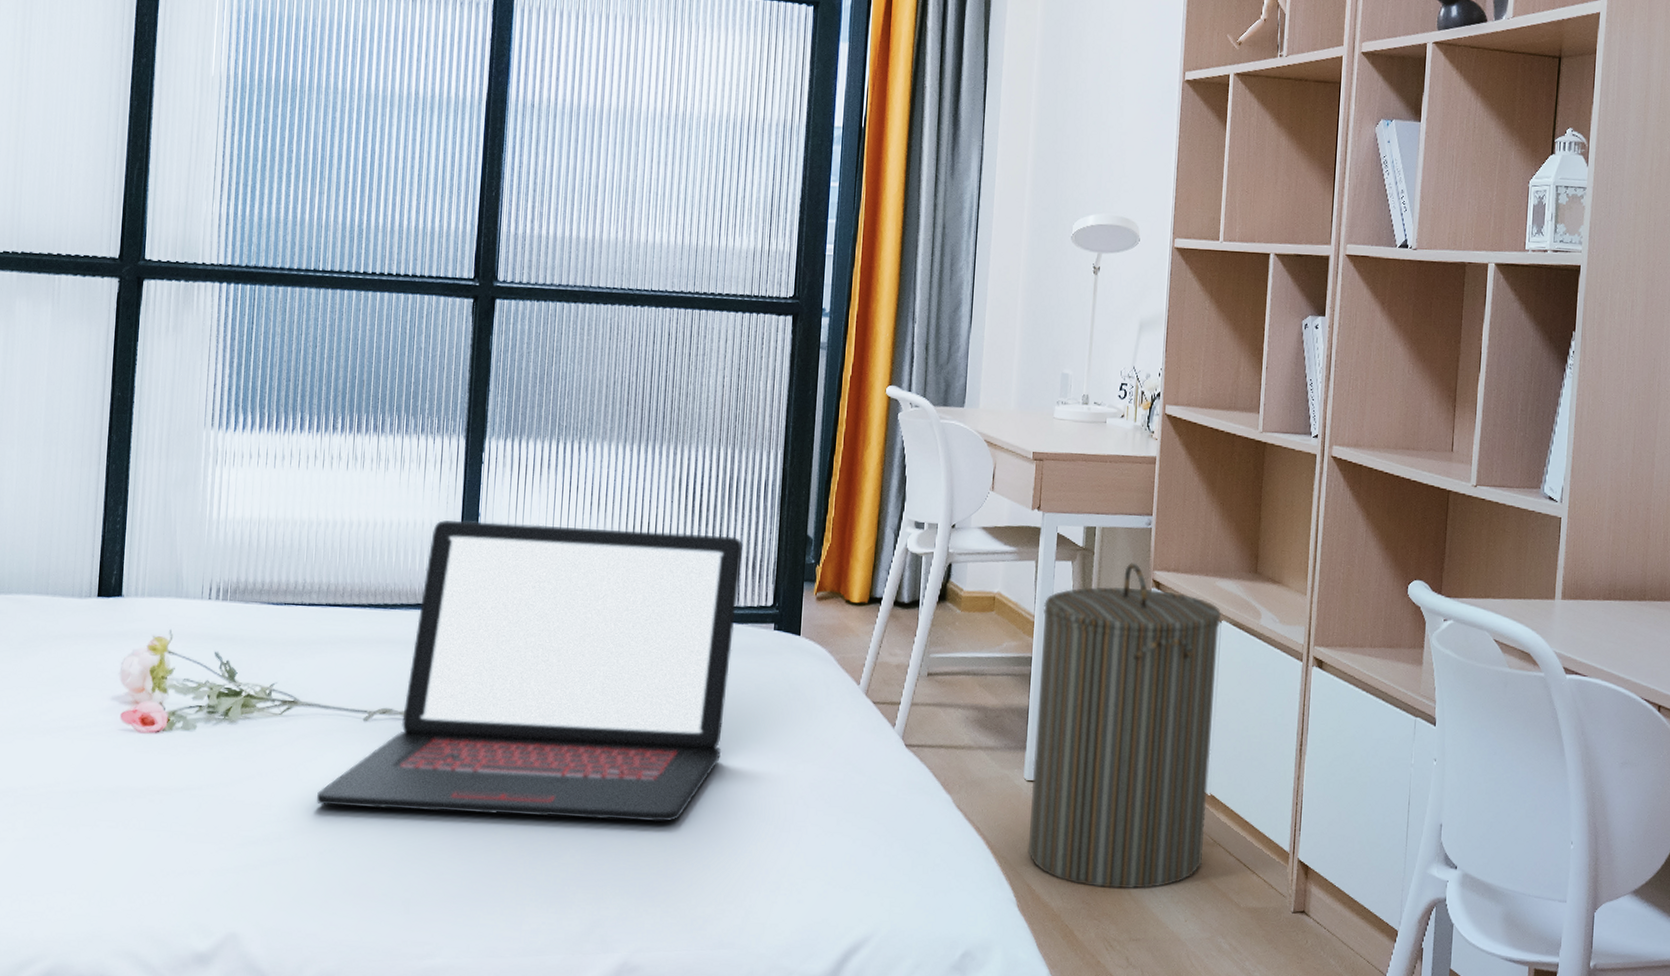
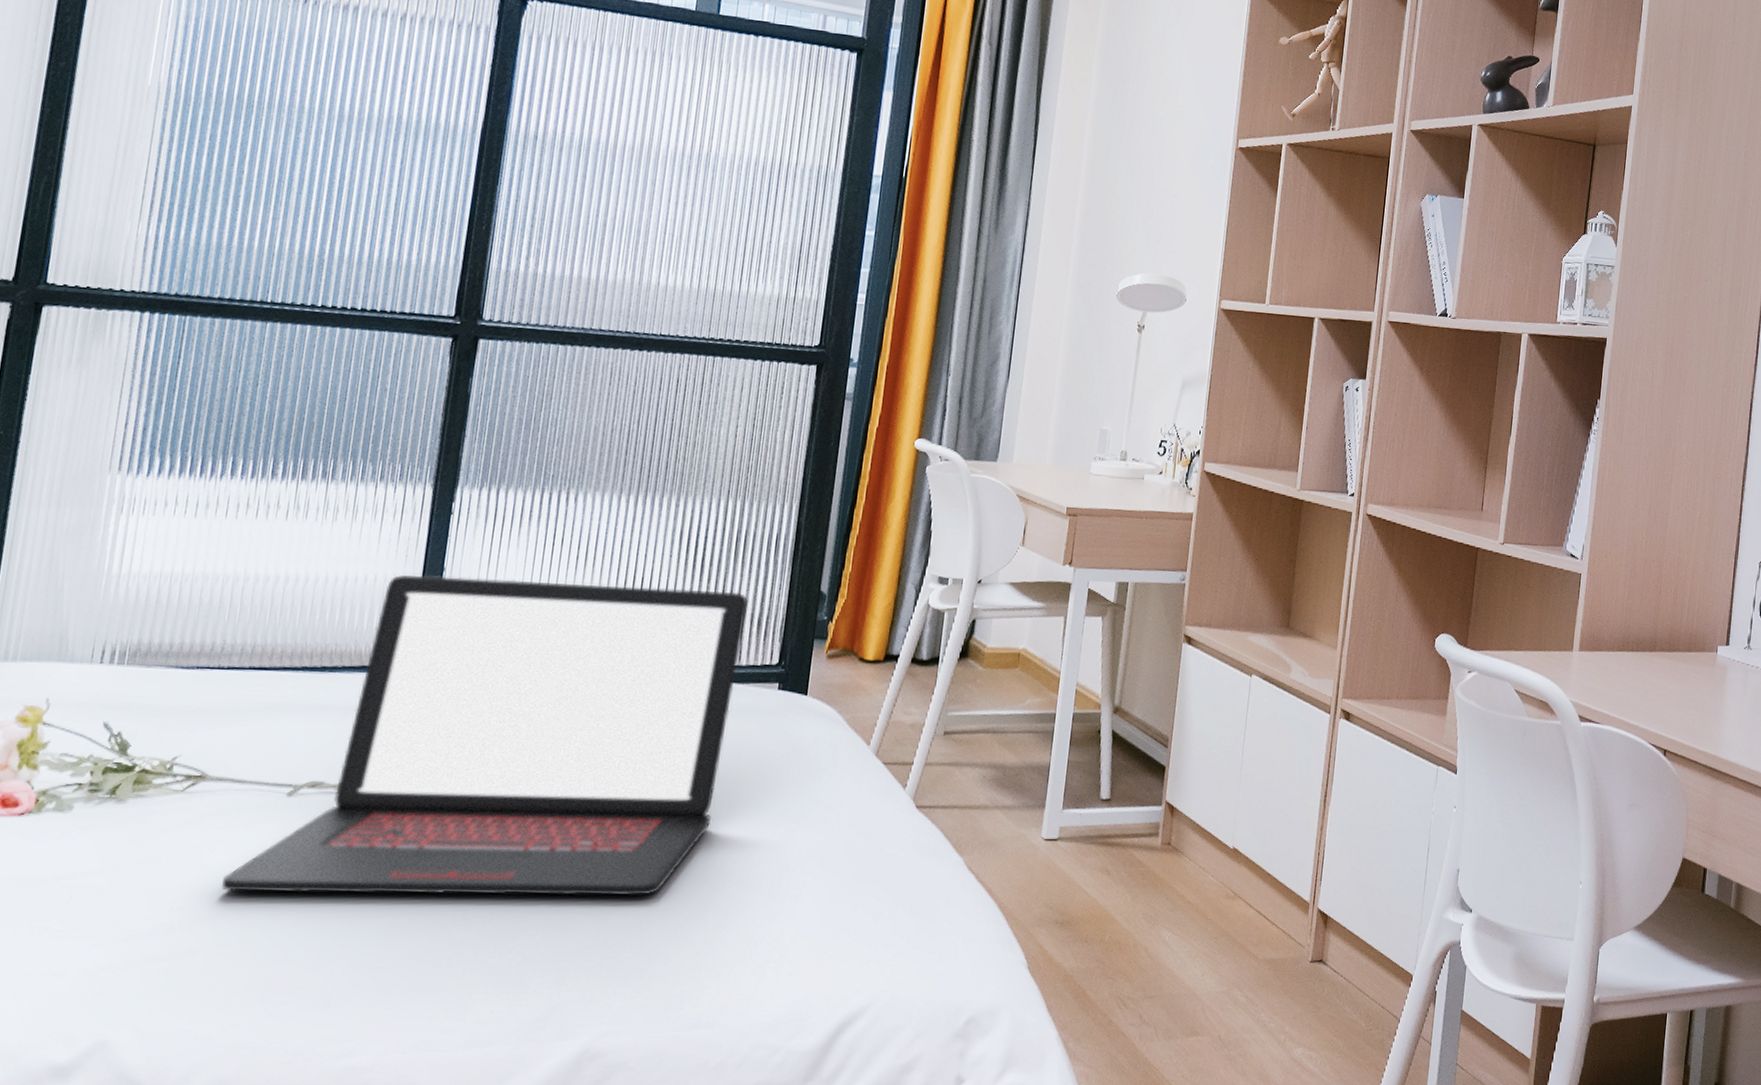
laundry hamper: present [1027,562,1222,889] -> none [1041,618,1253,946]

